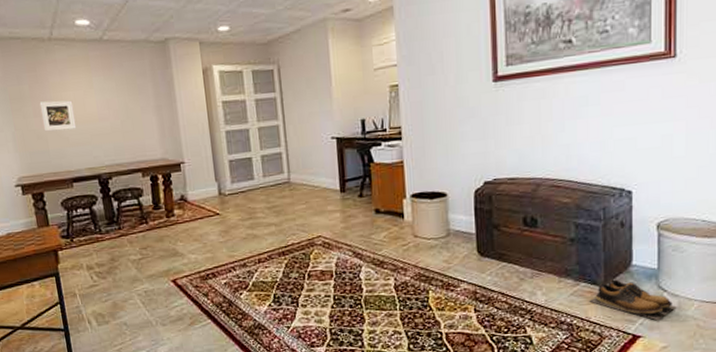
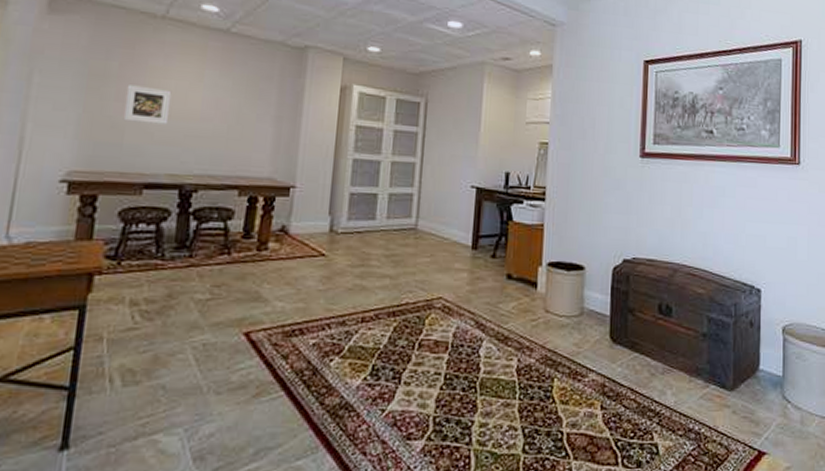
shoes: present [589,279,677,321] -> none [718,384,800,436]

